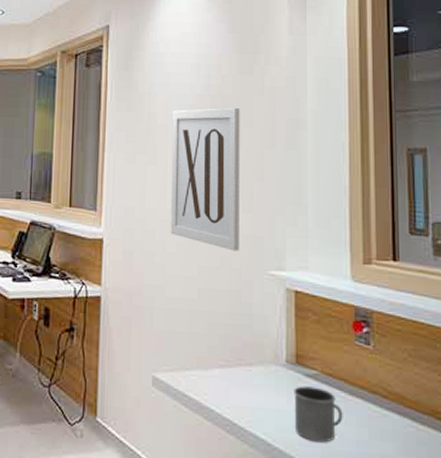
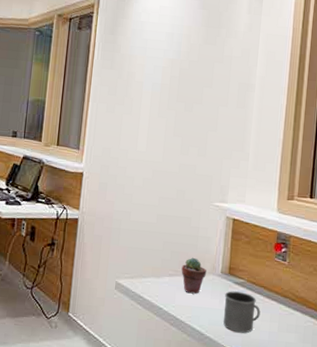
wall art: present [170,107,240,251] -> none [138,70,203,187]
potted succulent: none [234,342,267,391] -> present [181,257,206,294]

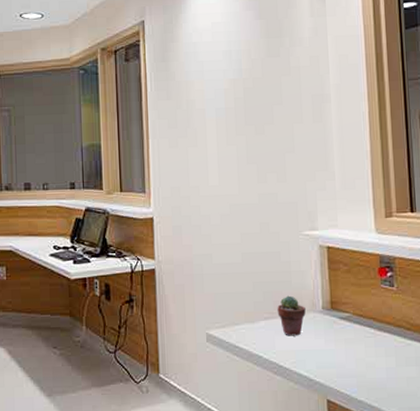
mug: present [223,291,261,334] -> none [330,327,374,373]

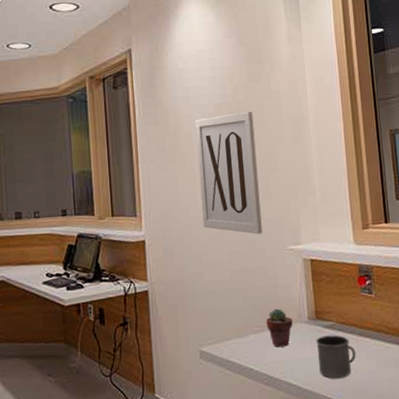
wall art: none [209,88,276,217] -> present [195,111,262,235]
mug: none [330,327,374,373] -> present [316,335,356,379]

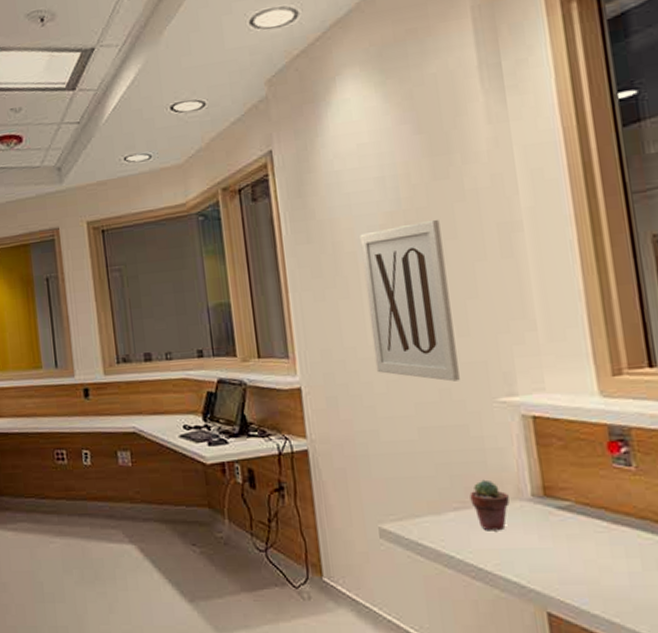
mug: present [316,335,356,379] -> none [545,519,609,579]

